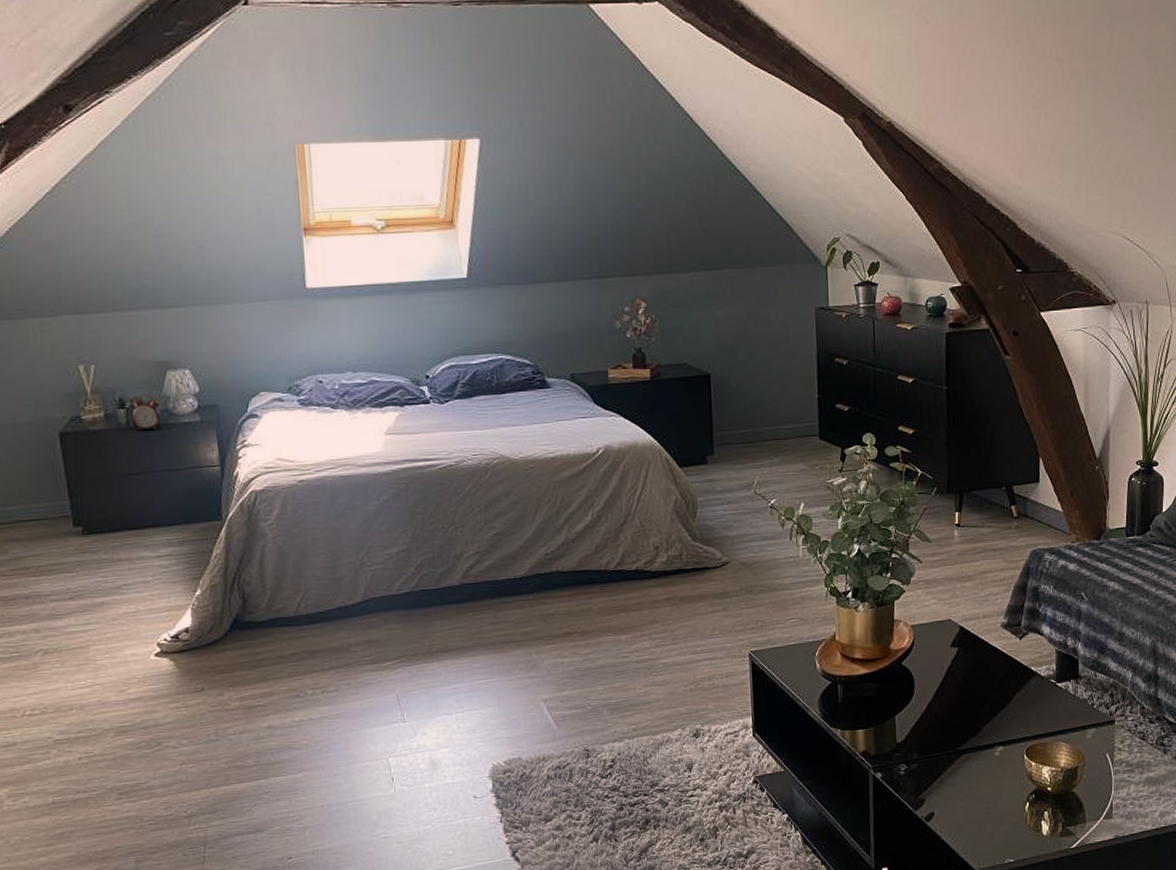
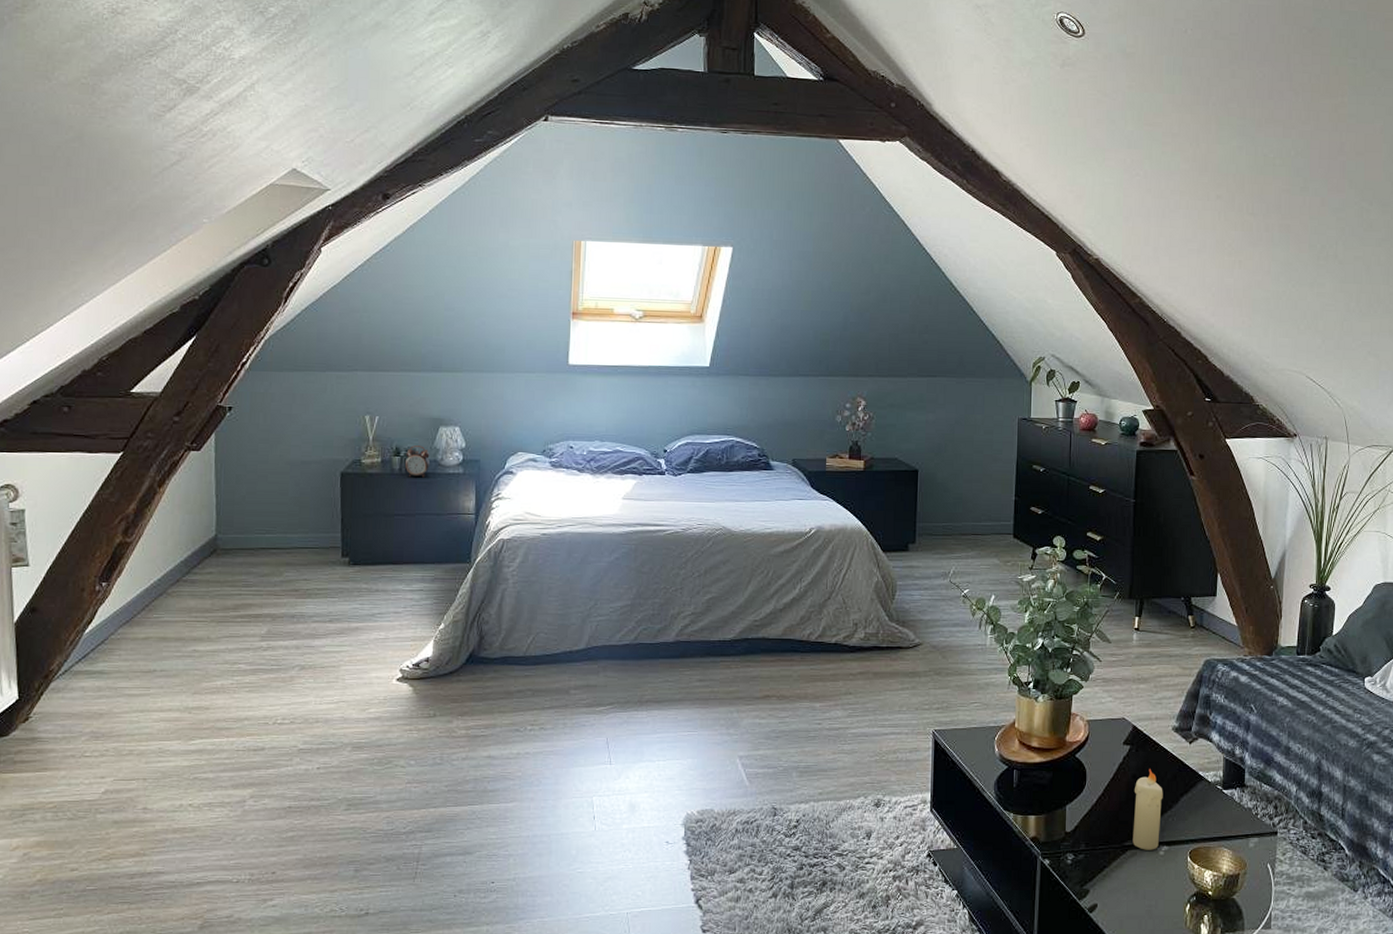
candle: none [964,669,996,753] -> present [1132,769,1163,850]

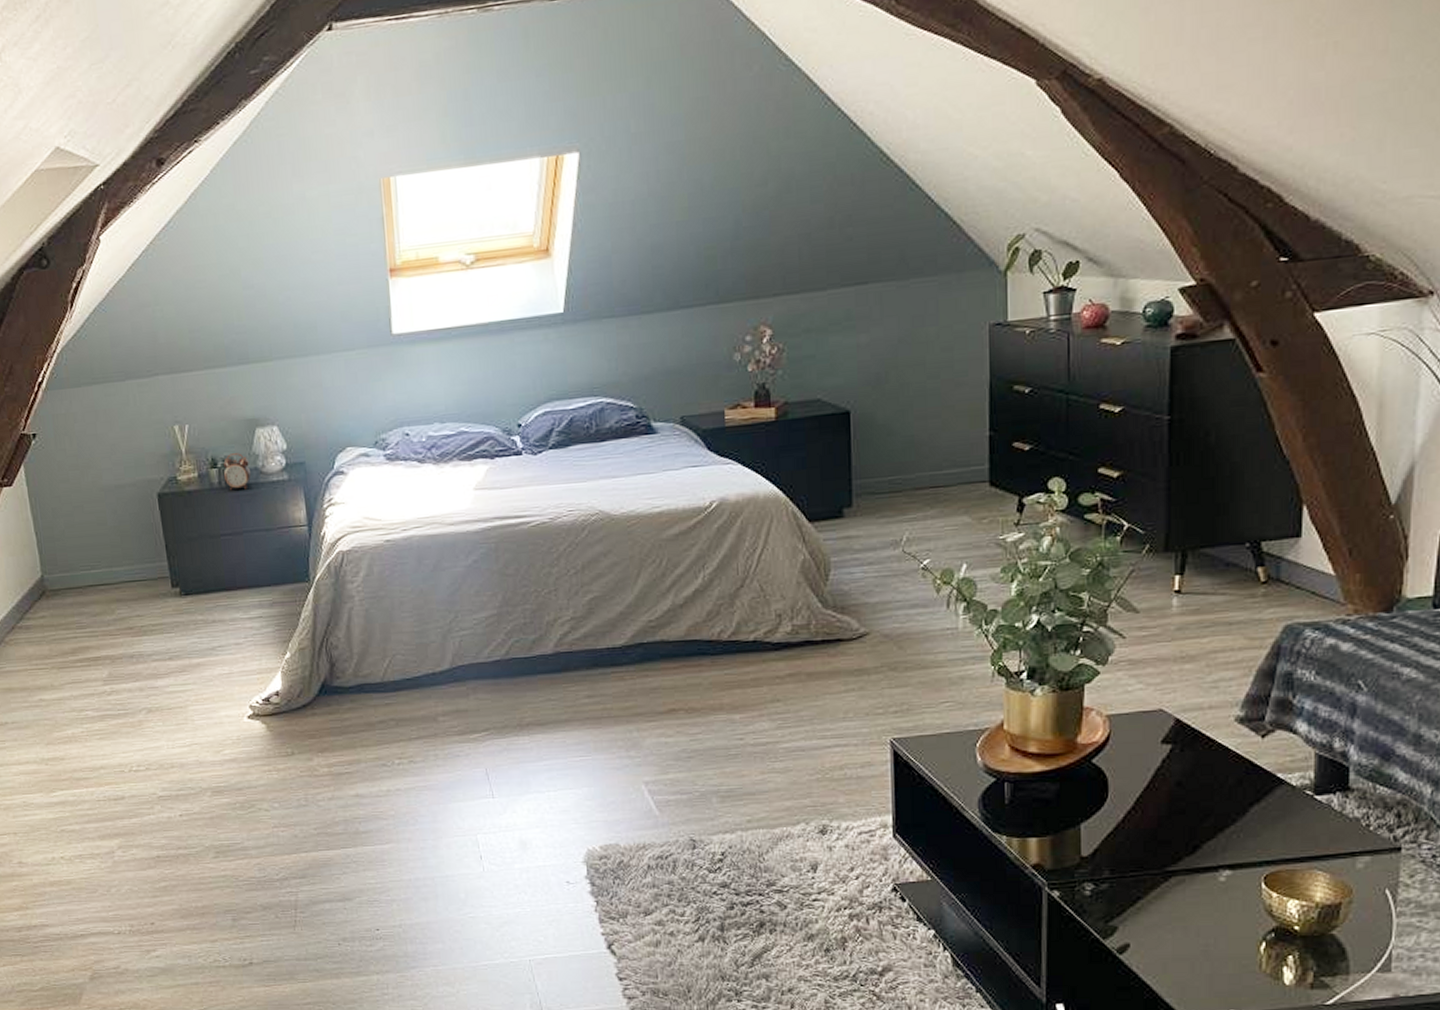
candle: present [1132,769,1163,850] -> none [1178,773,1223,876]

